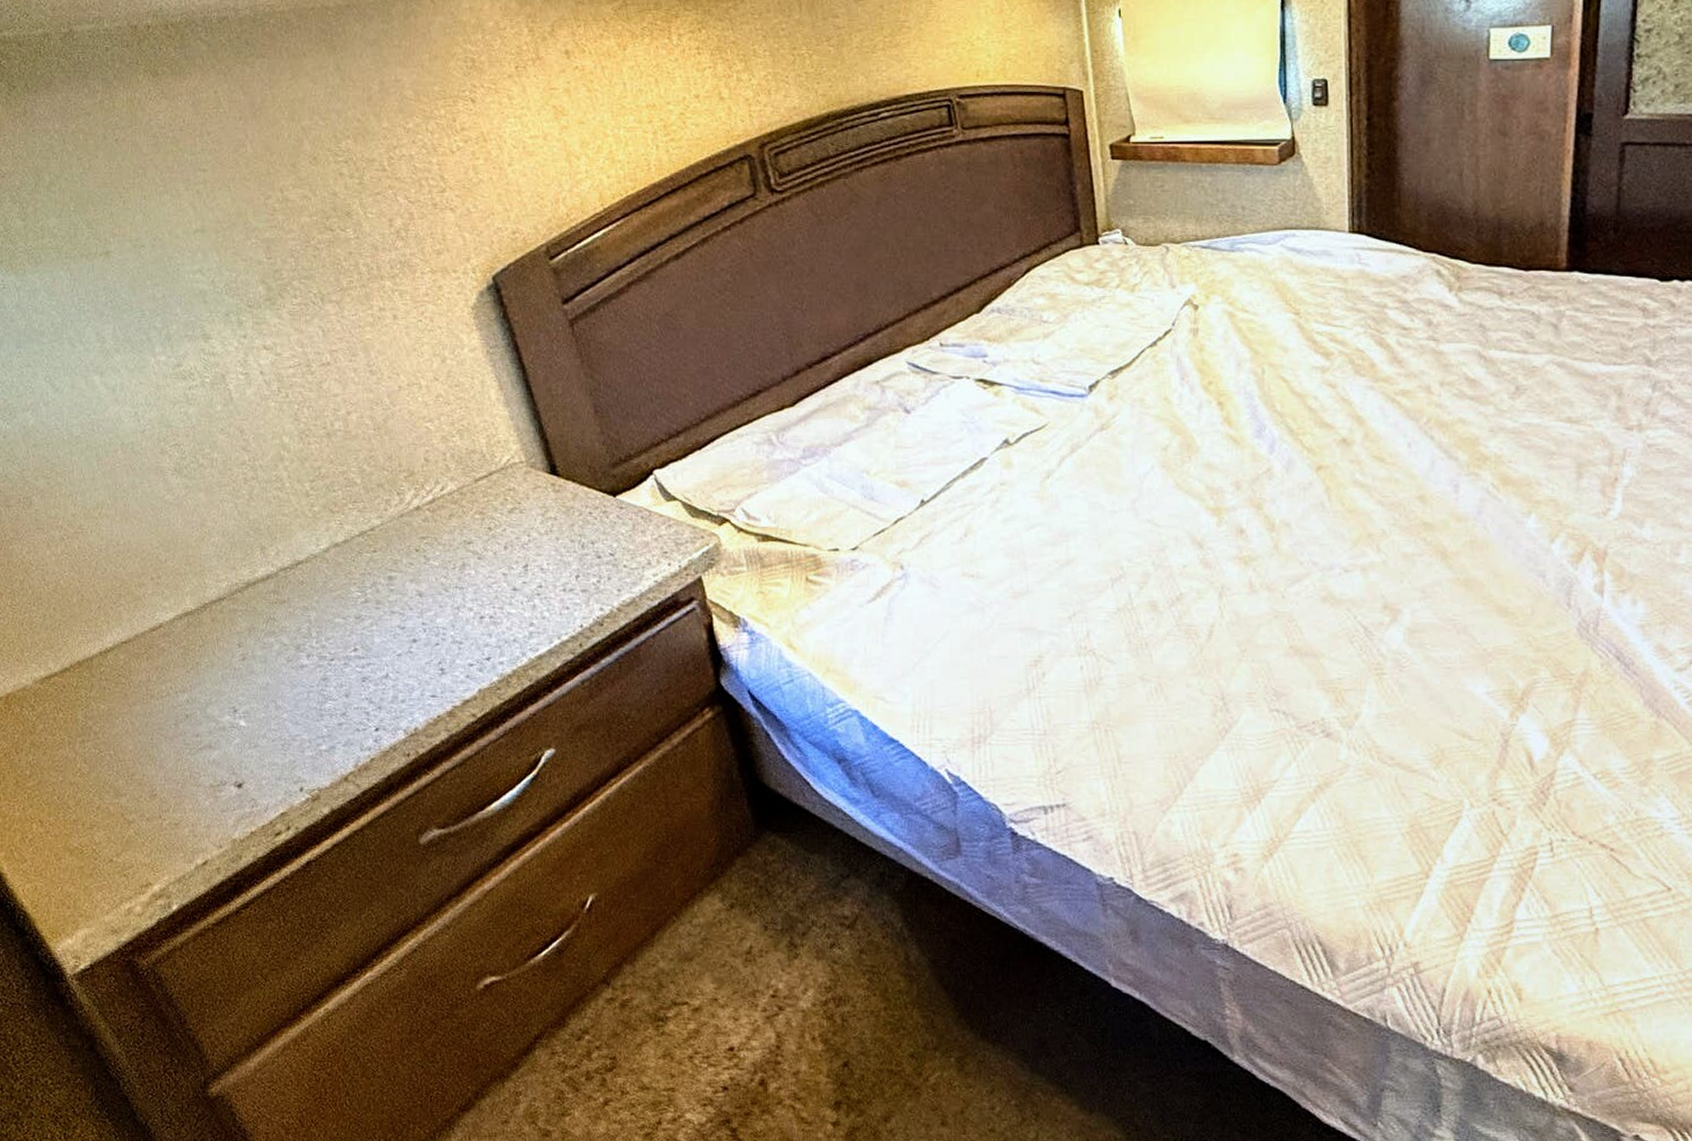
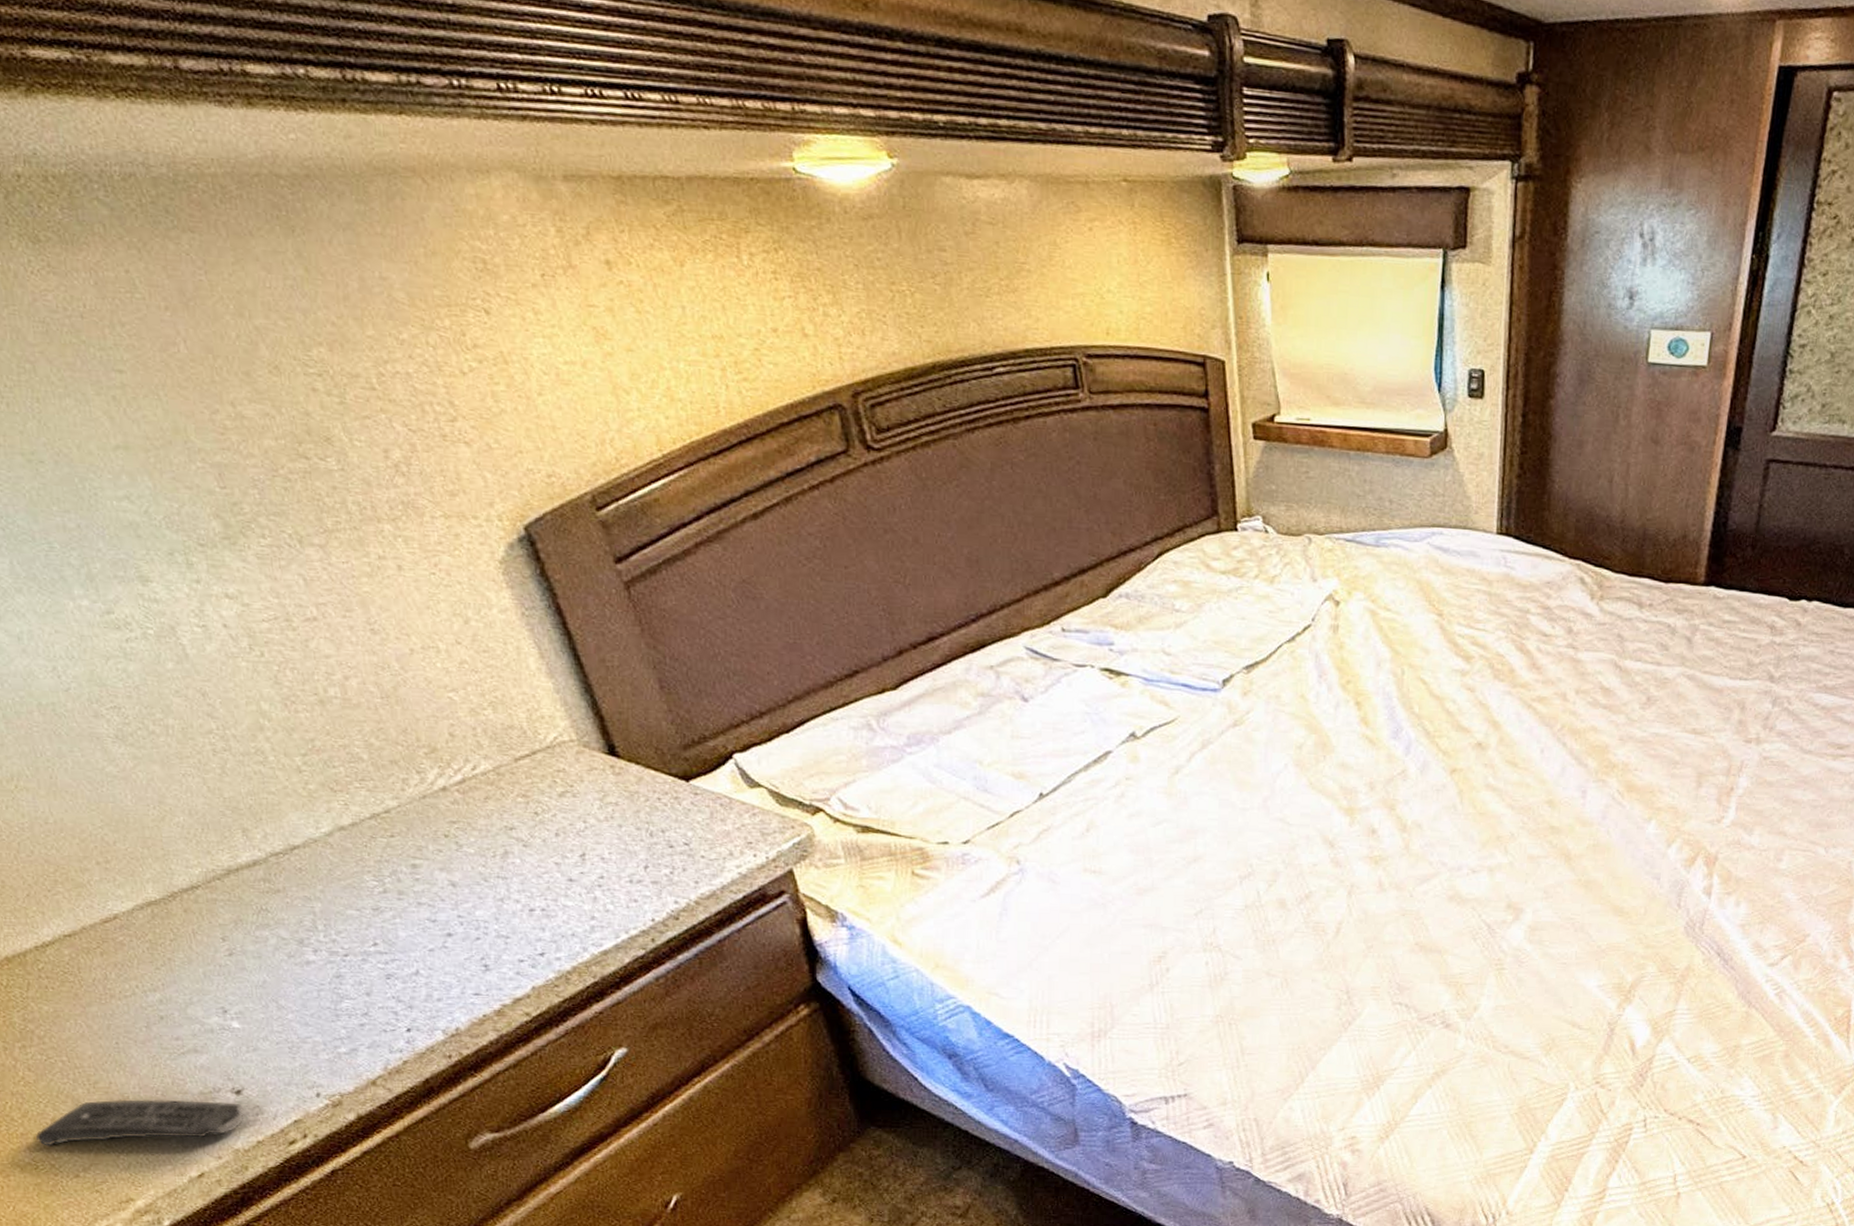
remote control: none [84,790,243,832] -> present [36,1099,245,1146]

